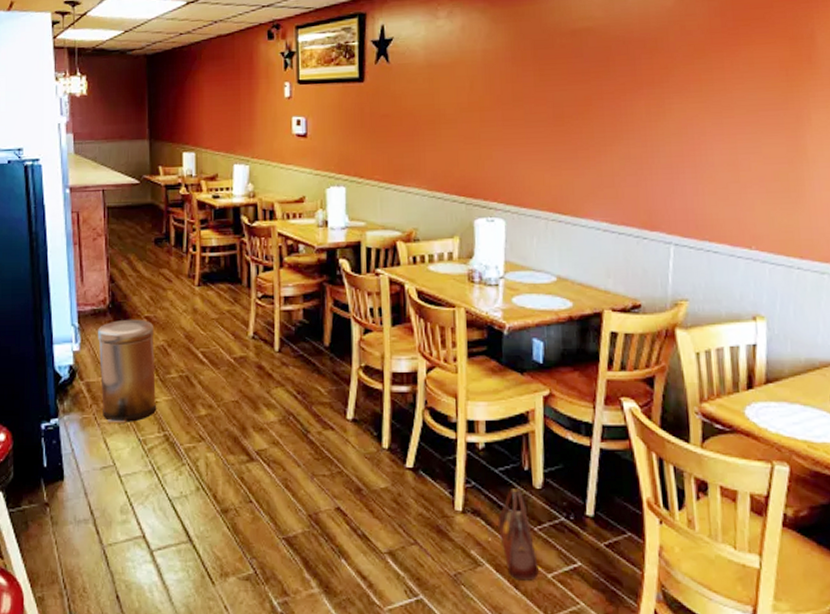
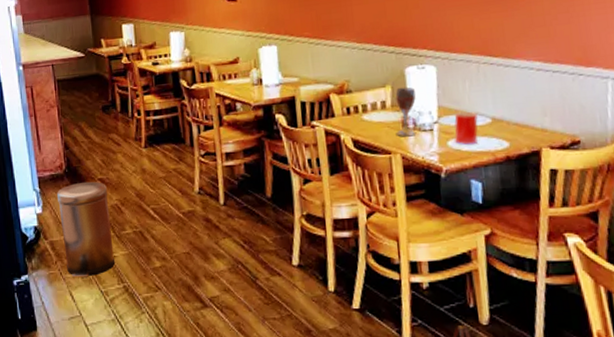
cup: none [460,239,483,291] -> present [395,87,416,137]
cup: none [519,268,544,303] -> present [454,111,478,146]

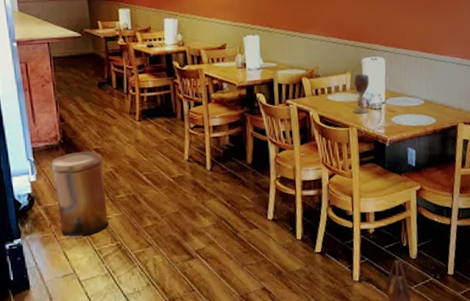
cup: present [454,111,478,146] -> none [397,94,415,121]

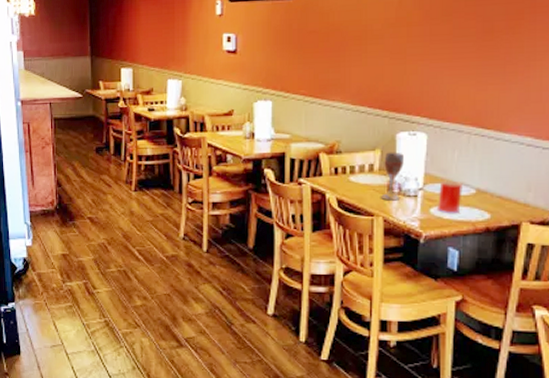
pedal bin: present [51,151,108,239] -> none [46,219,98,310]
cup: none [397,94,415,121] -> present [438,181,462,214]

